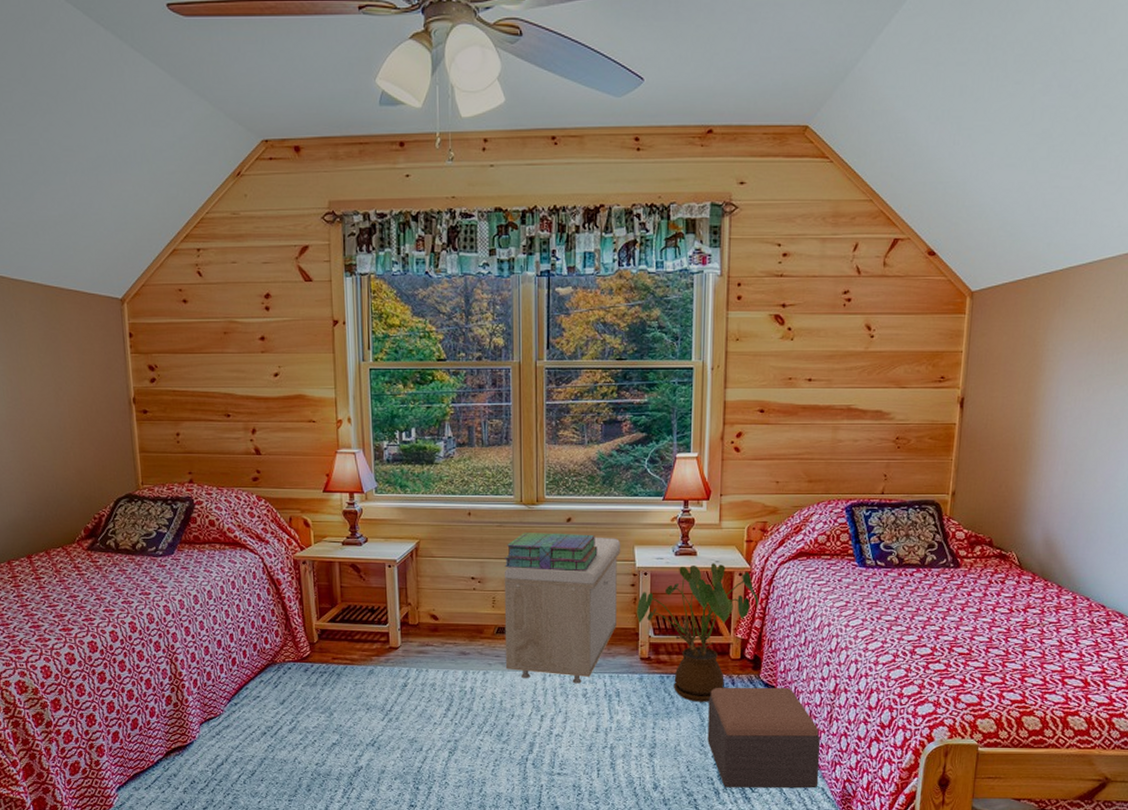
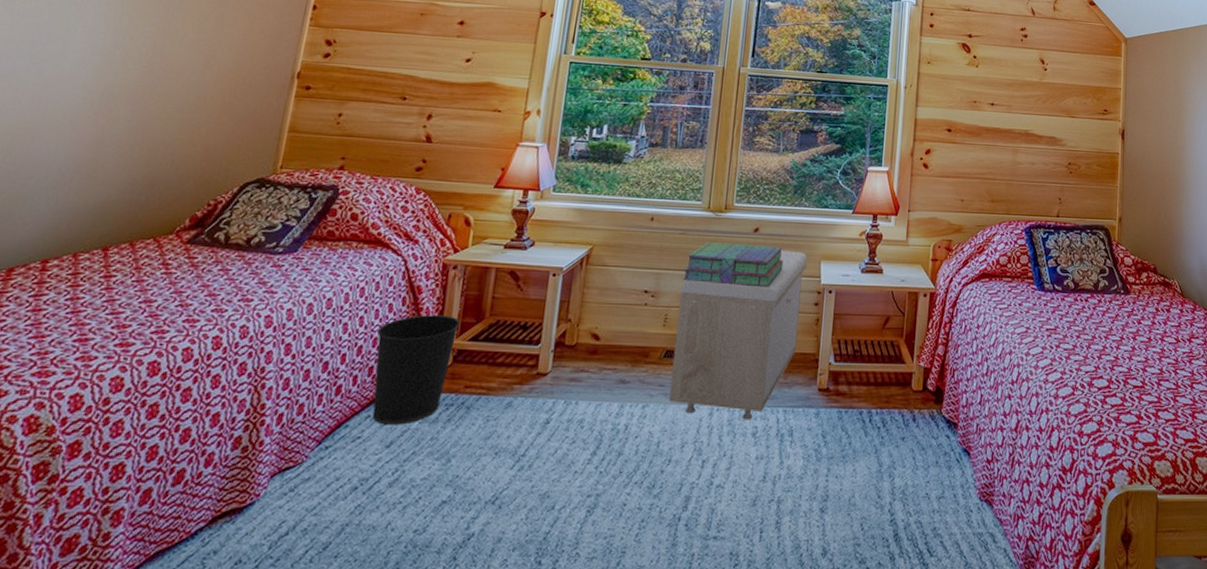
wastebasket: none [252,602,319,688] -> present [372,315,461,425]
house plant: present [637,563,759,702] -> none [818,282,943,443]
footstool: present [707,688,821,788] -> none [884,425,1003,552]

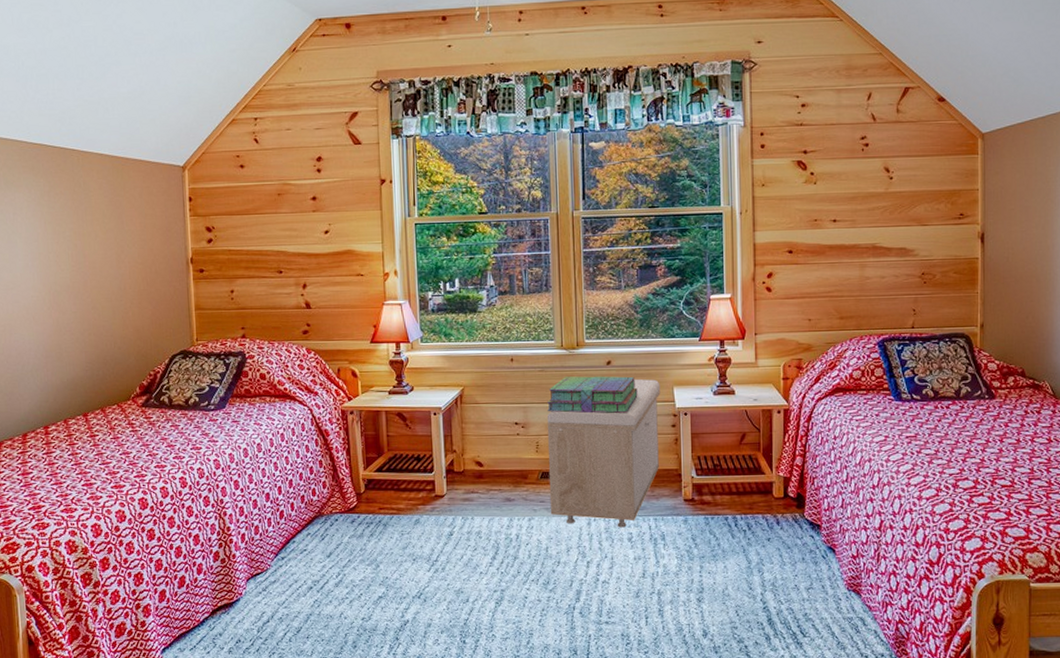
wastebasket: present [372,315,461,425] -> none [300,452,366,540]

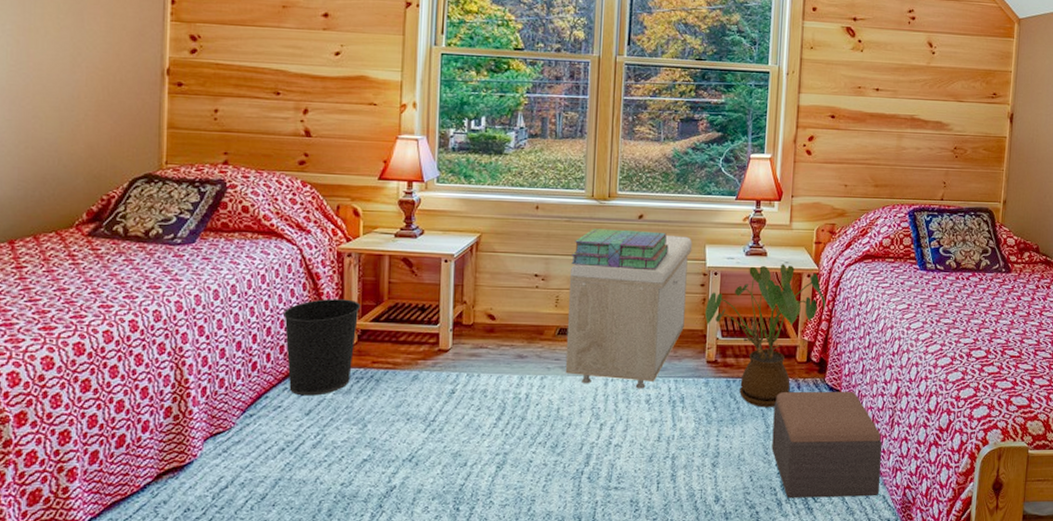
wastebasket: none [300,452,366,540] -> present [282,299,361,396]
house plant: none [679,402,799,543] -> present [705,264,826,407]
footstool: none [754,526,871,633] -> present [771,392,882,499]

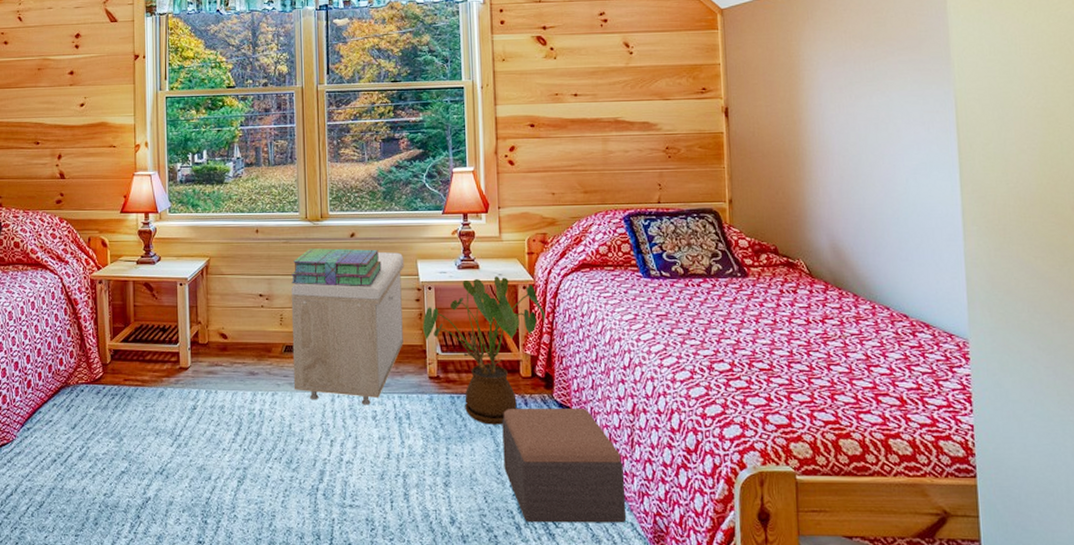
wastebasket: present [282,299,361,396] -> none [49,322,113,411]

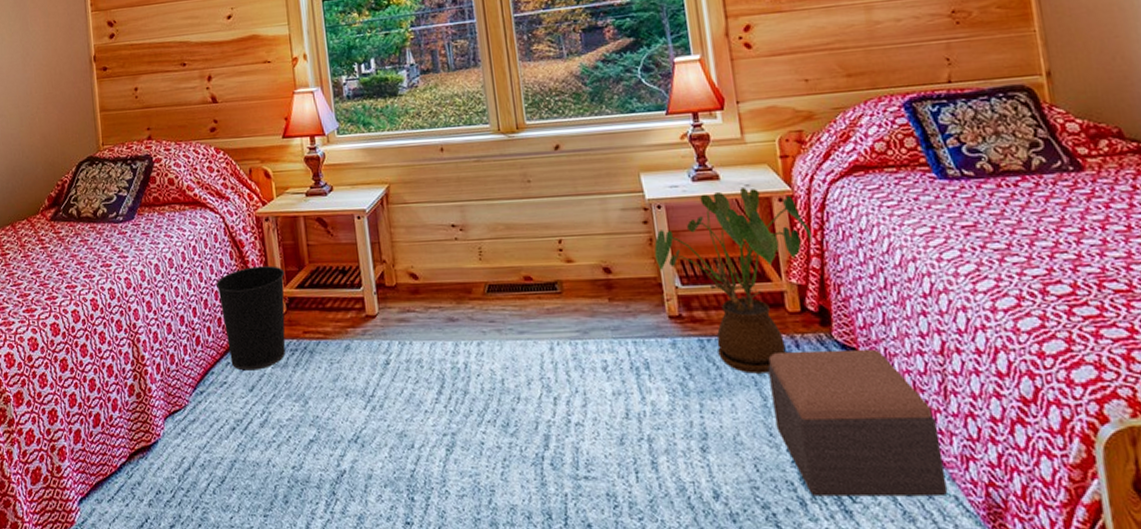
wastebasket: none [49,322,113,411] -> present [215,266,285,371]
stack of books: present [291,248,382,286] -> none [487,163,597,211]
storage bench: present [291,251,404,405] -> none [488,165,633,354]

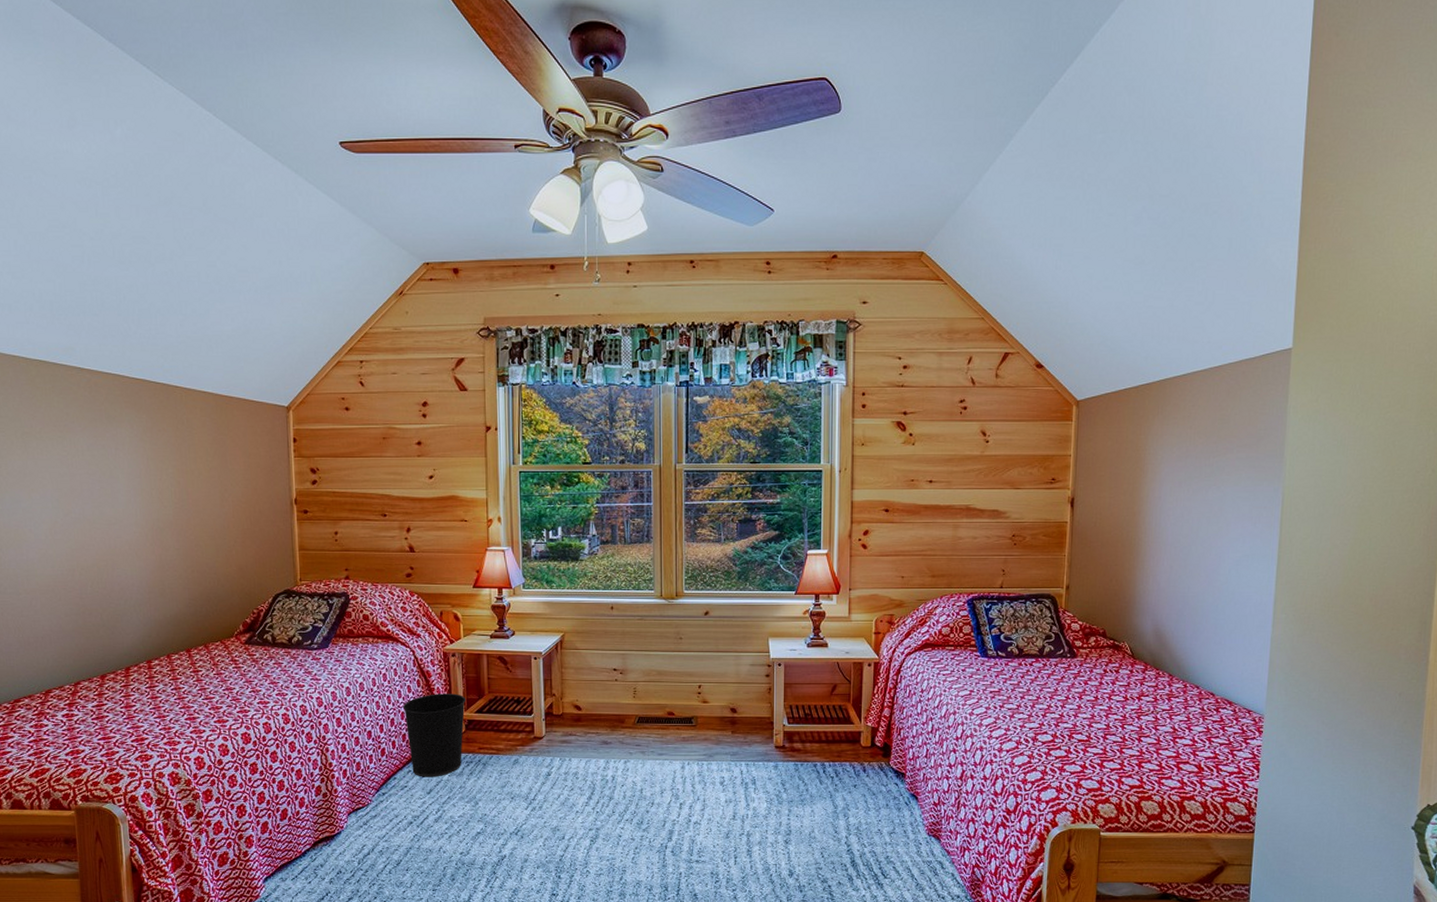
house plant: present [654,188,813,374] -> none [772,654,888,789]
footstool: present [768,350,948,497] -> none [841,775,950,874]

